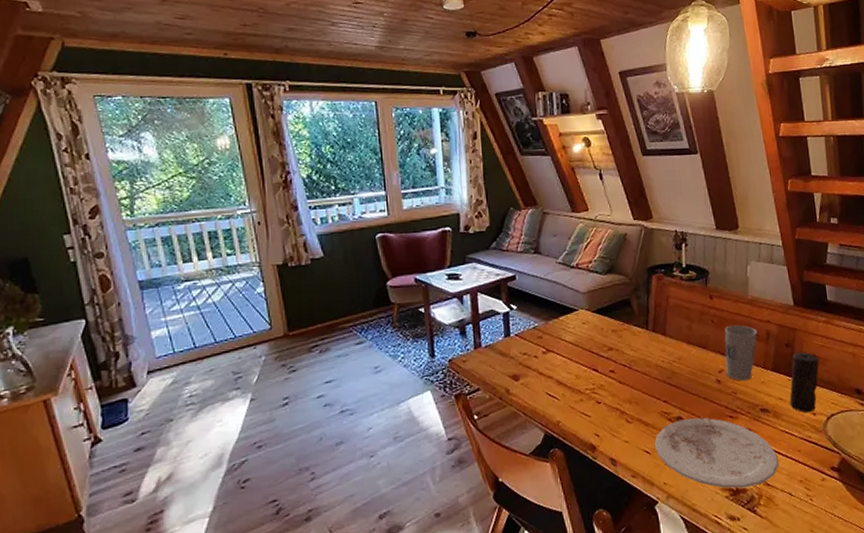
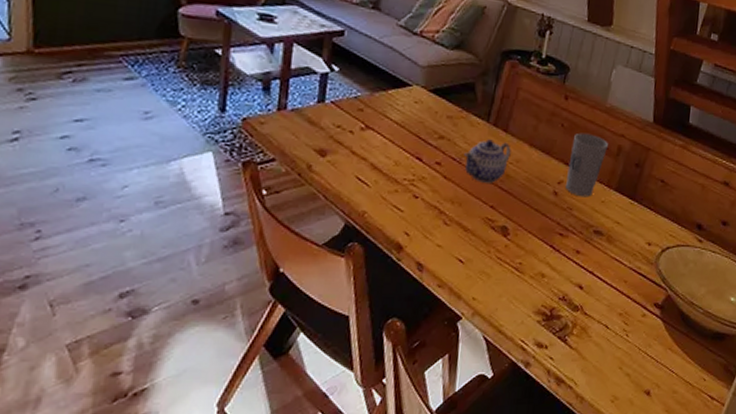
teapot: none [632,344,673,382] -> present [464,139,511,183]
plate: present [655,417,779,489] -> none [471,229,602,314]
candle: present [789,352,819,413] -> none [626,174,667,242]

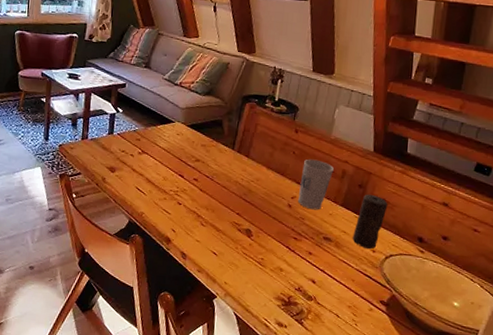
teapot: present [464,139,511,183] -> none [215,162,252,196]
candle: none [626,174,667,242] -> present [352,194,388,250]

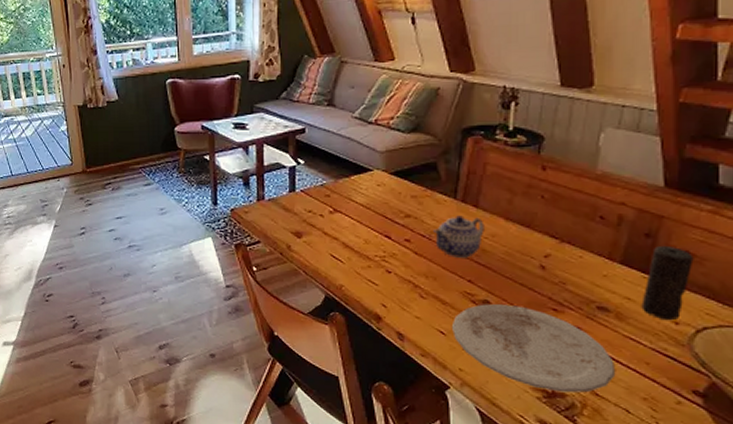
teapot: none [215,162,252,196] -> present [433,215,485,258]
plate: none [222,232,332,302] -> present [452,303,615,393]
cup: present [298,159,334,210] -> none [555,203,604,271]

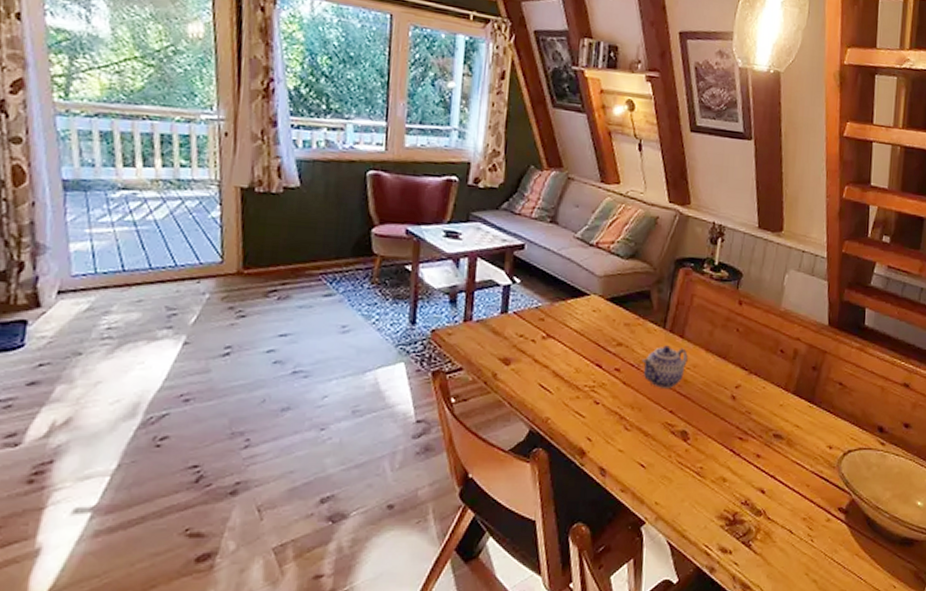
plate: present [452,303,615,393] -> none [652,433,784,519]
candle: present [641,245,694,321] -> none [806,377,845,446]

